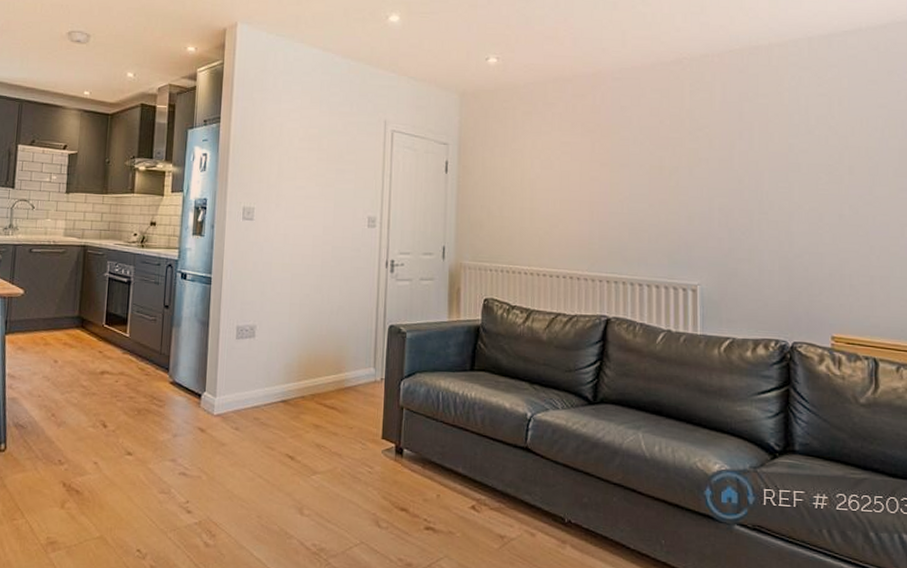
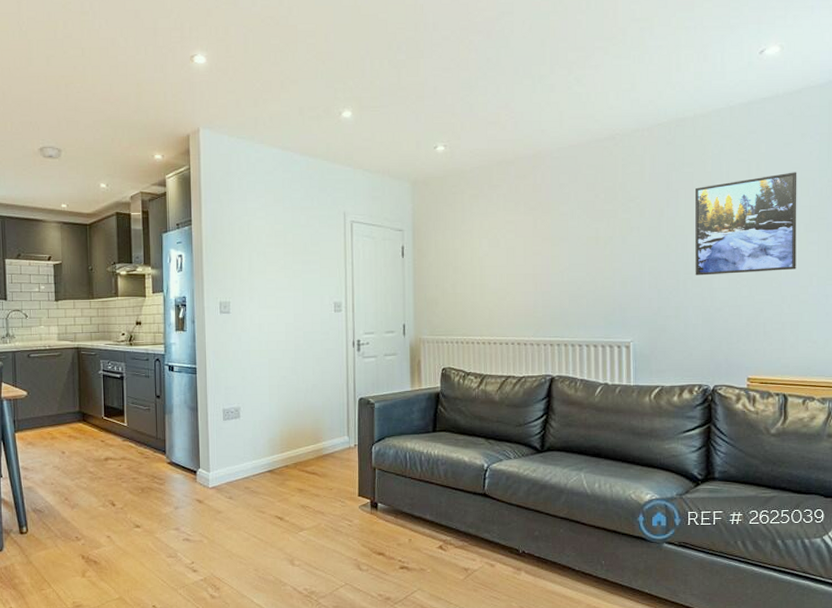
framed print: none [771,111,885,218] -> present [695,172,797,276]

